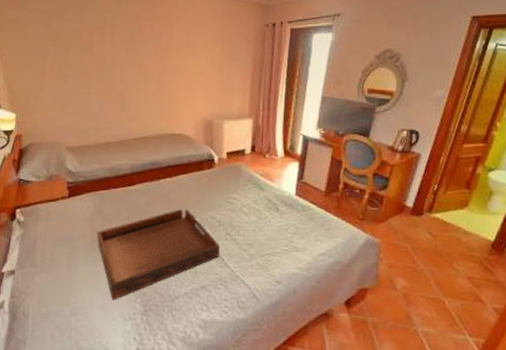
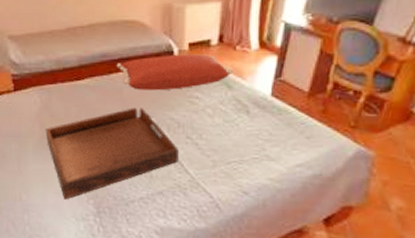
pillow: none [164,162,264,194] -> present [116,54,233,91]

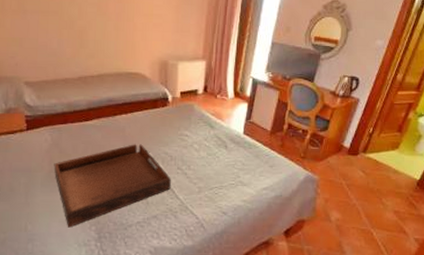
pillow: present [116,54,233,91] -> none [120,100,214,130]

